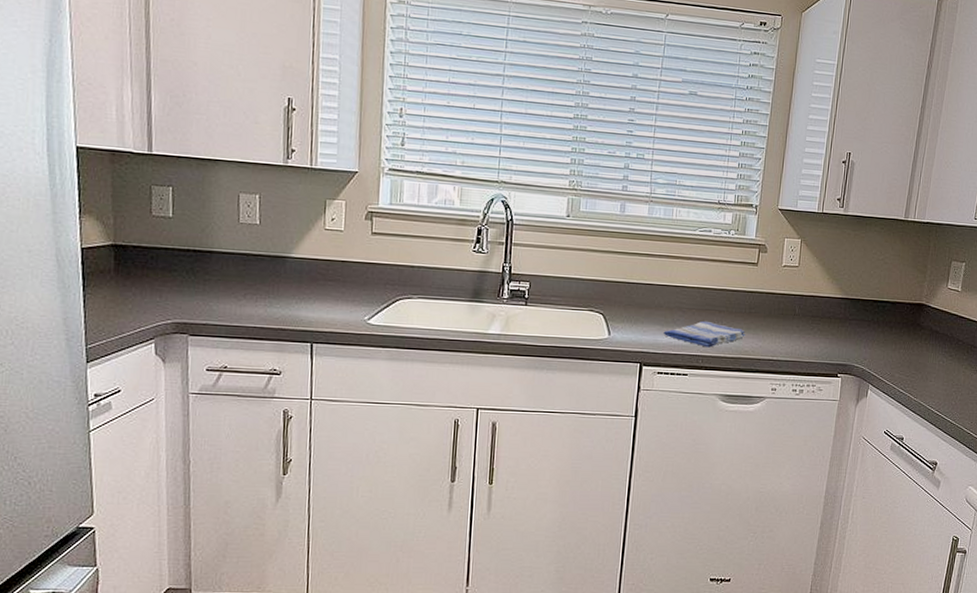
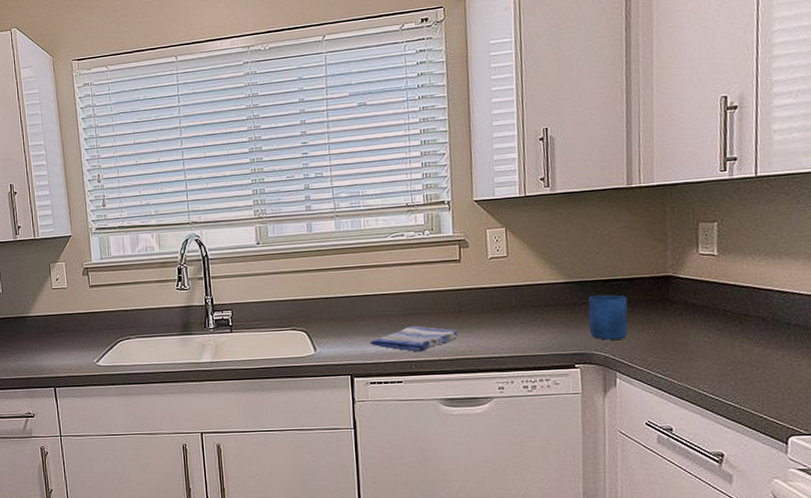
mug: none [854,313,888,355] -> present [588,294,628,340]

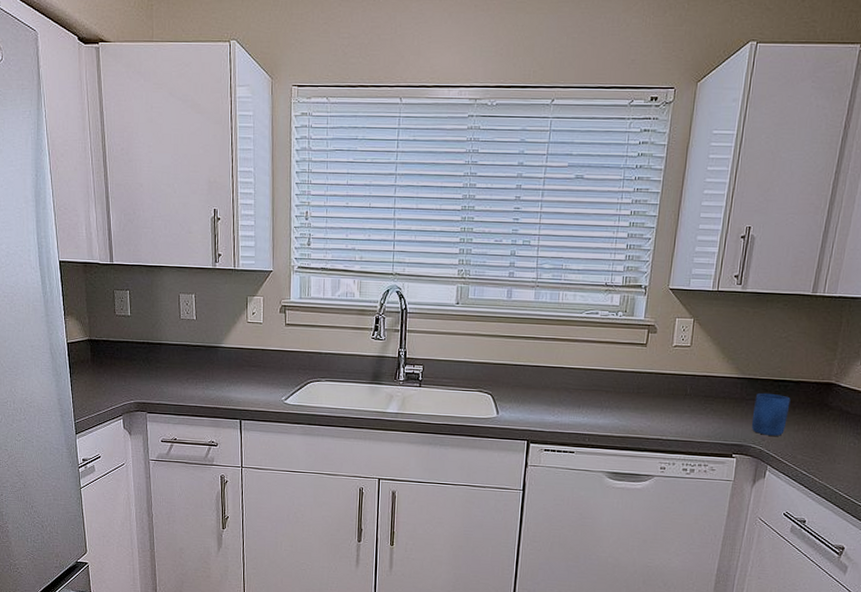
dish towel: present [370,325,460,352] -> none [550,400,634,427]

